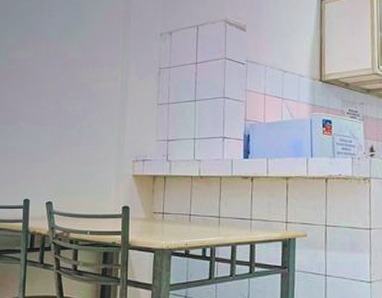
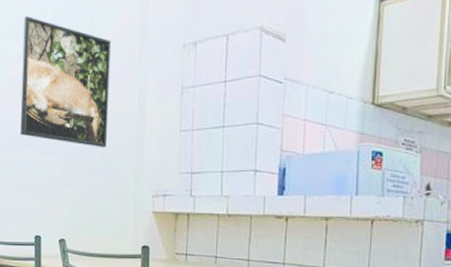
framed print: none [15,10,99,119] -> present [19,15,111,147]

